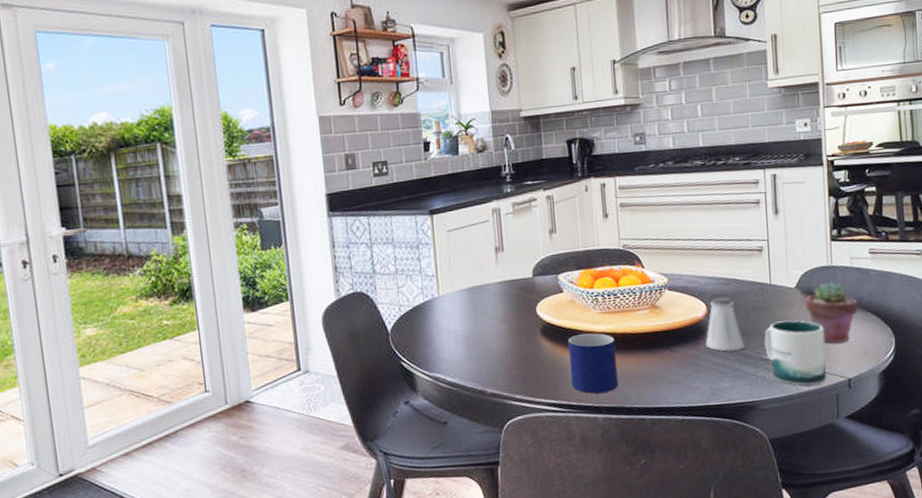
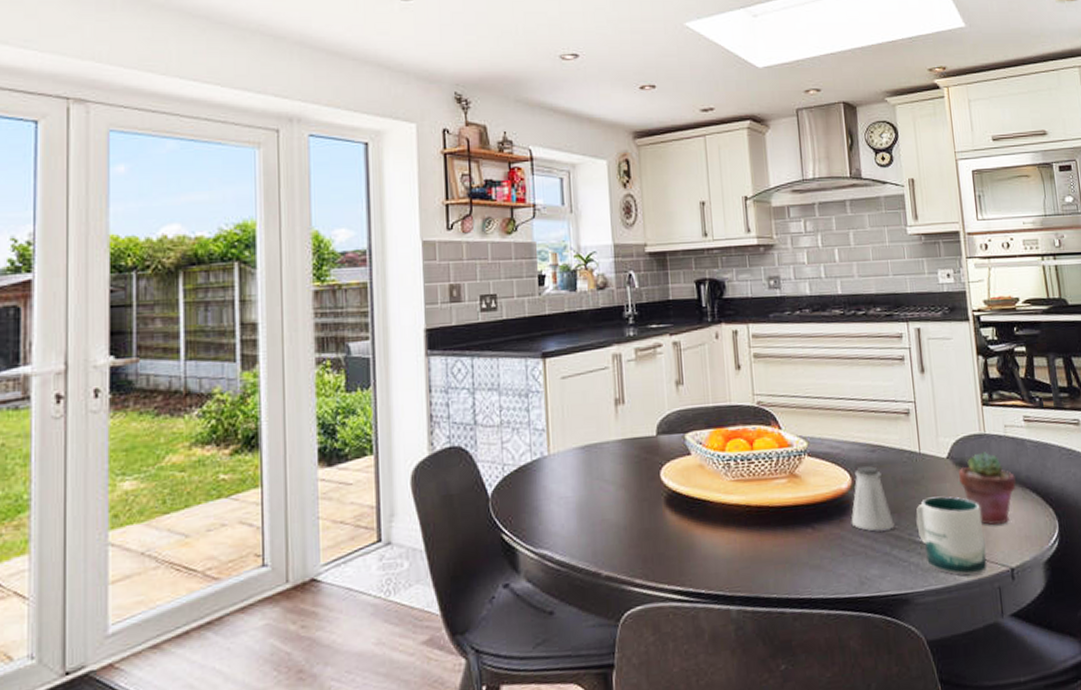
mug: present [568,333,618,394] -> none [696,504,754,580]

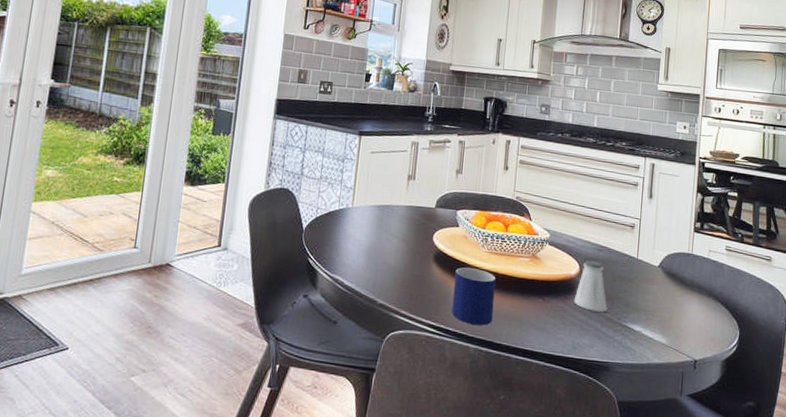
mug: none [696,504,754,580] -> present [451,267,496,325]
mug: present [916,496,987,576] -> none [625,293,678,359]
potted succulent: present [959,452,1016,525] -> none [665,267,711,326]

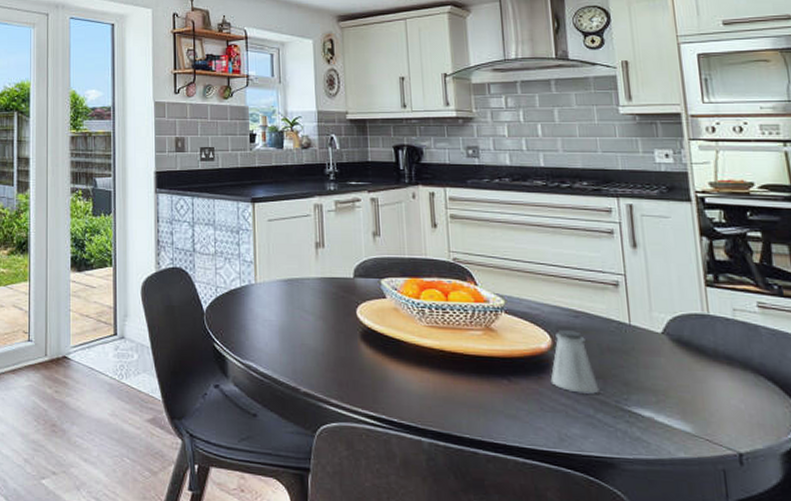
mug: present [451,267,496,325] -> none [390,346,446,414]

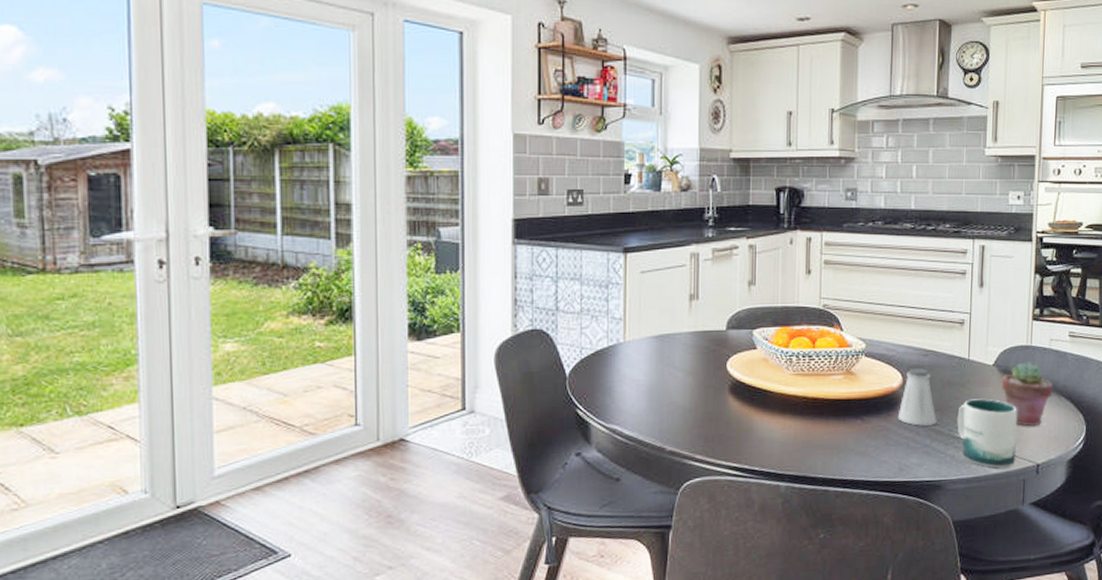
mug: none [624,369,709,453] -> present [957,398,1017,468]
potted succulent: none [676,332,747,408] -> present [1002,362,1053,427]

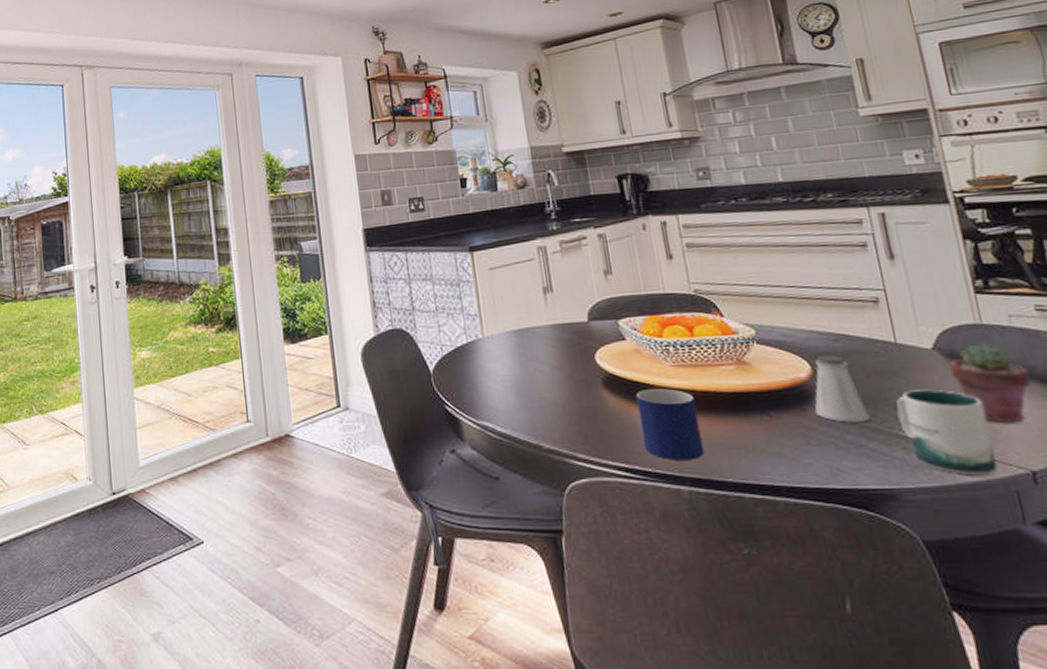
mug: none [756,395,805,460] -> present [635,388,704,460]

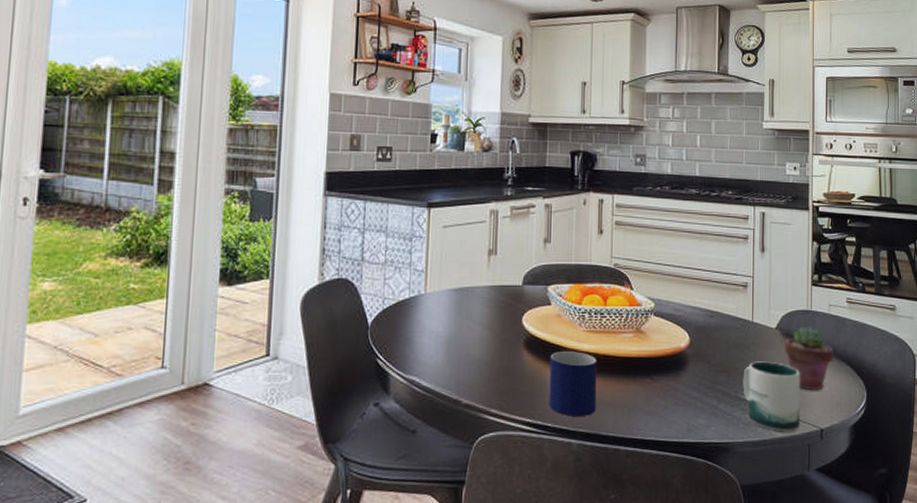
saltshaker: present [814,354,870,423] -> none [685,328,723,387]

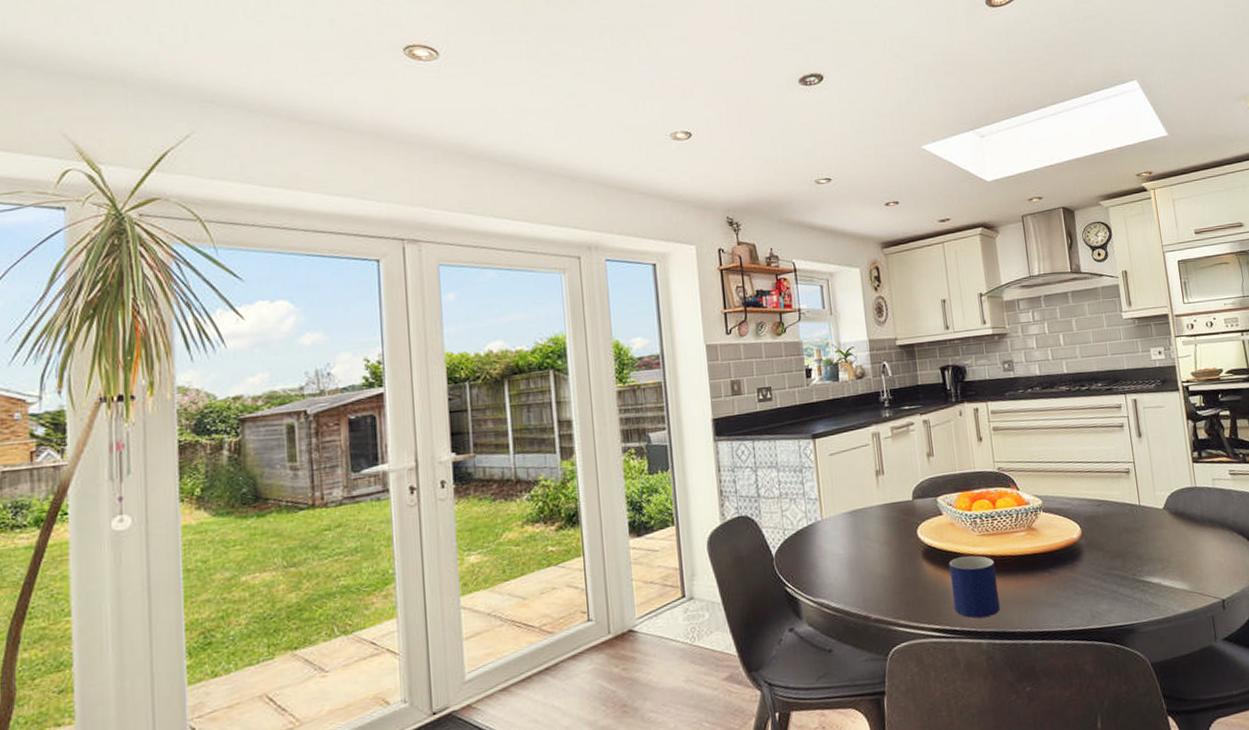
mug: present [743,361,801,432] -> none [1138,541,1202,607]
potted succulent: present [785,326,833,391] -> none [1174,502,1225,564]

